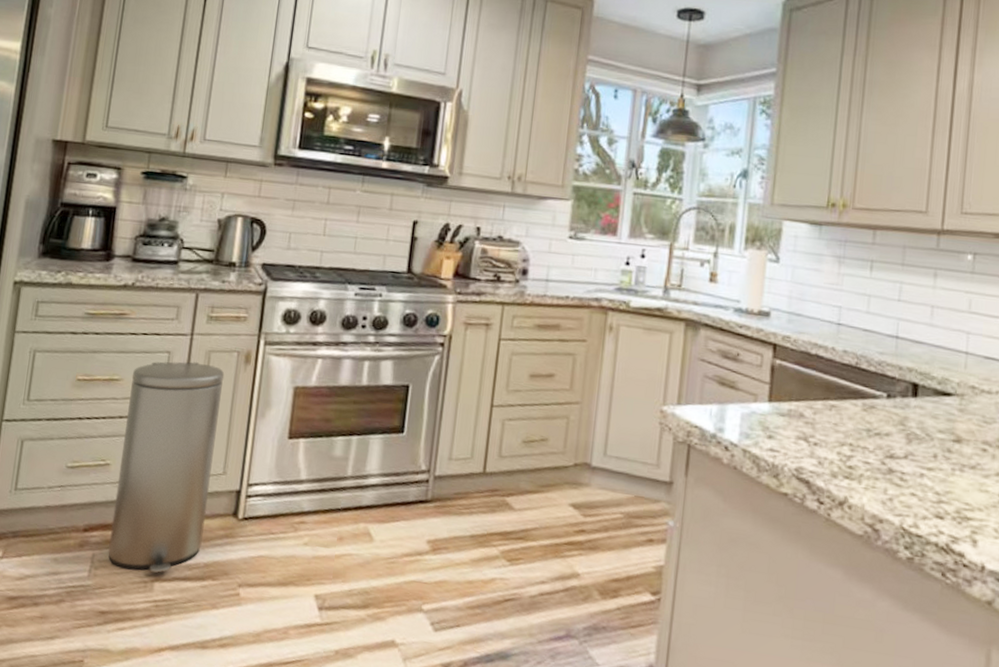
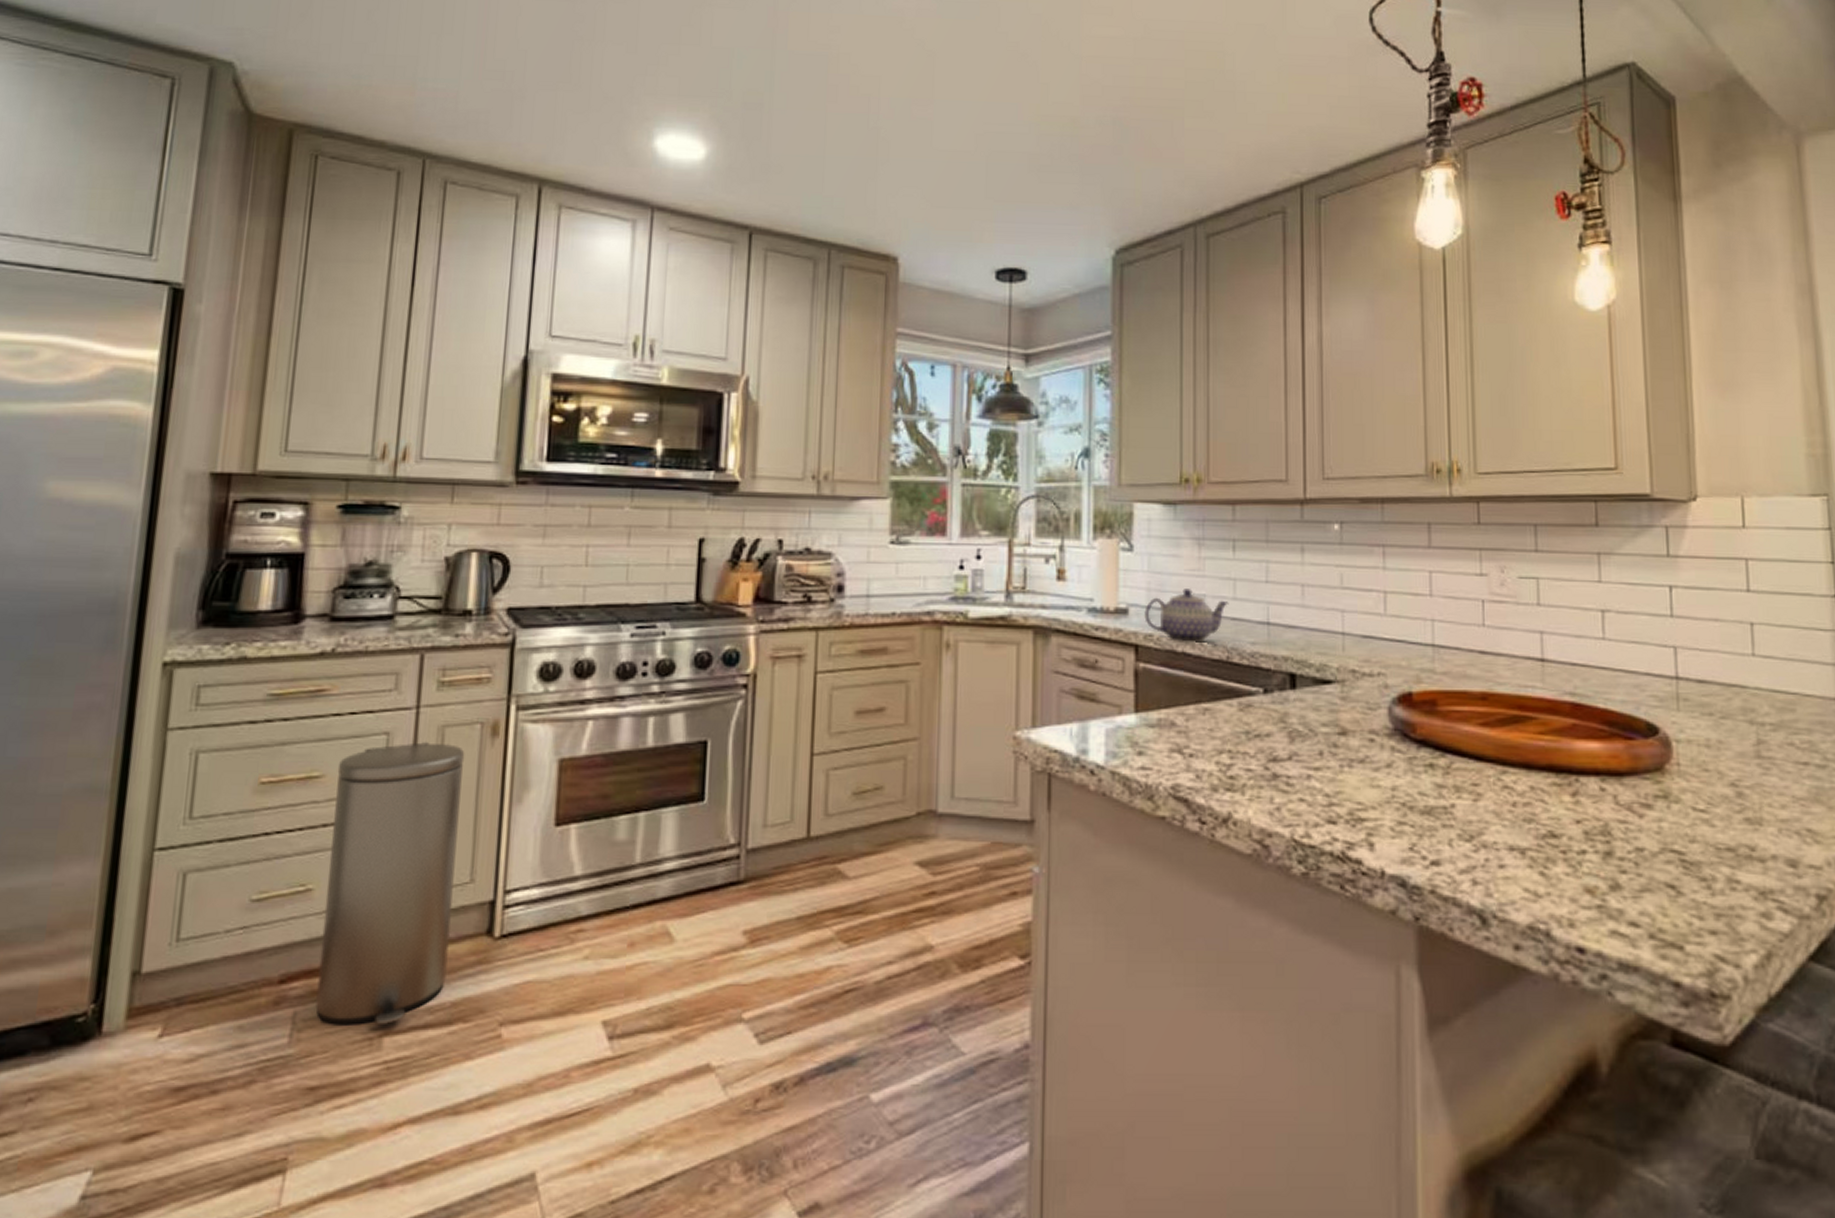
teapot: none [784,299,862,348] -> present [1144,589,1229,643]

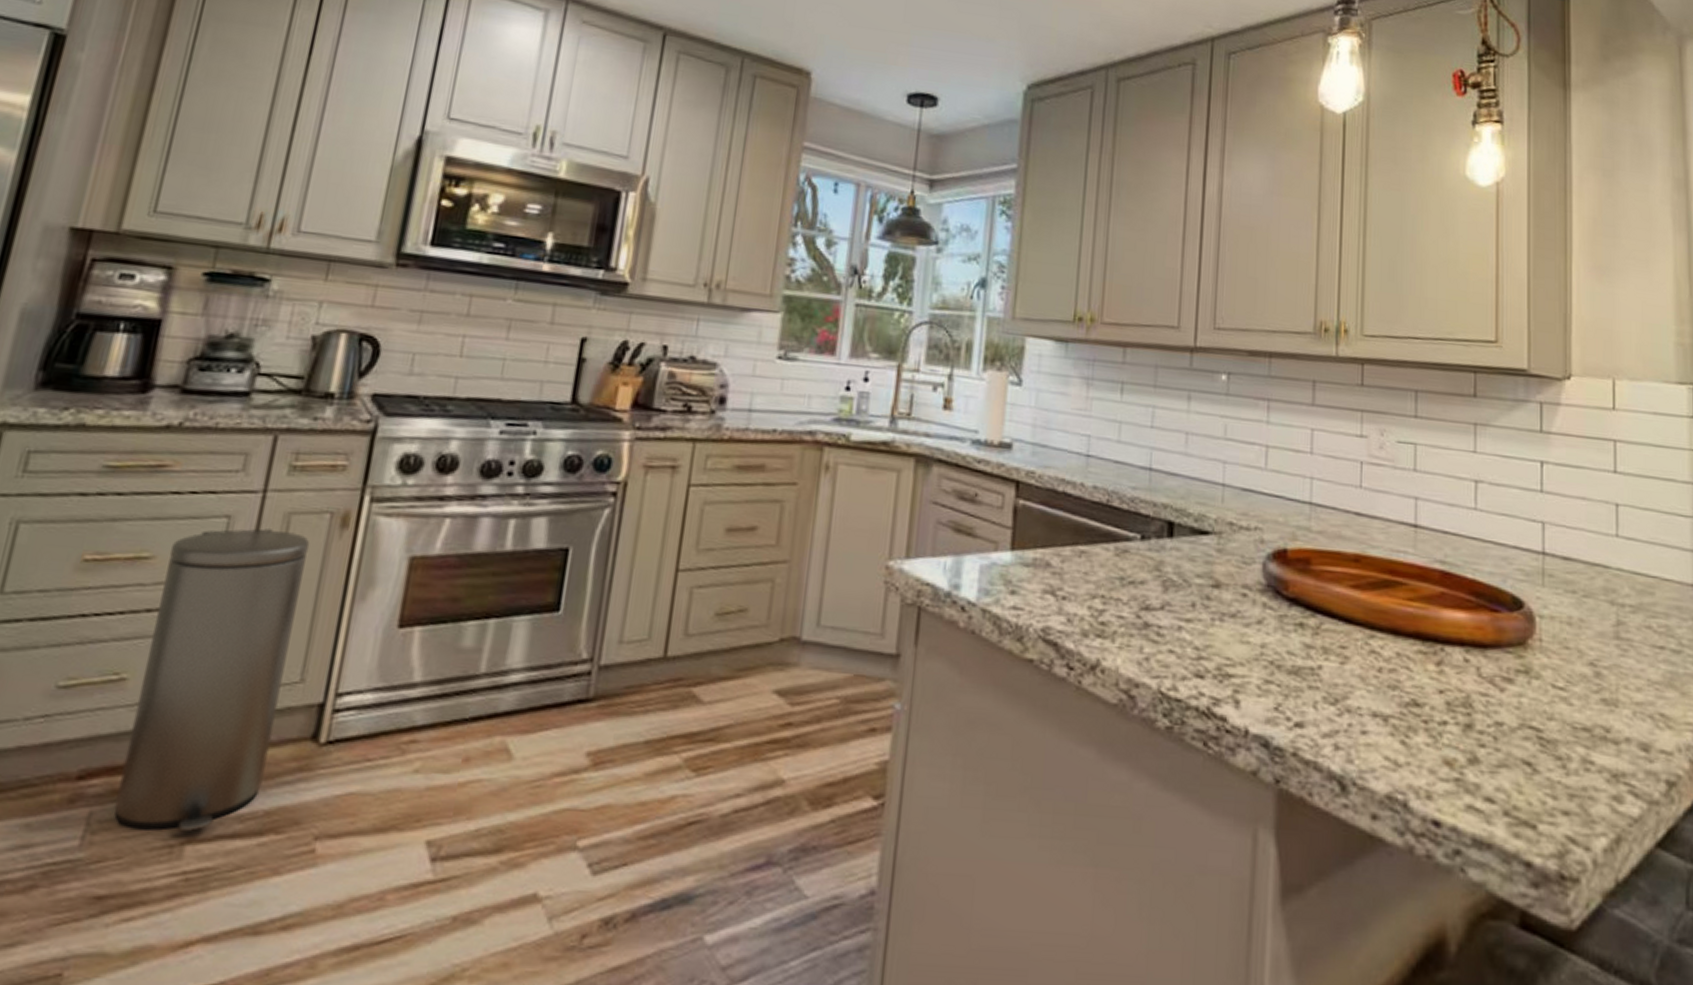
teapot: present [1144,589,1229,643] -> none [1027,427,1113,484]

